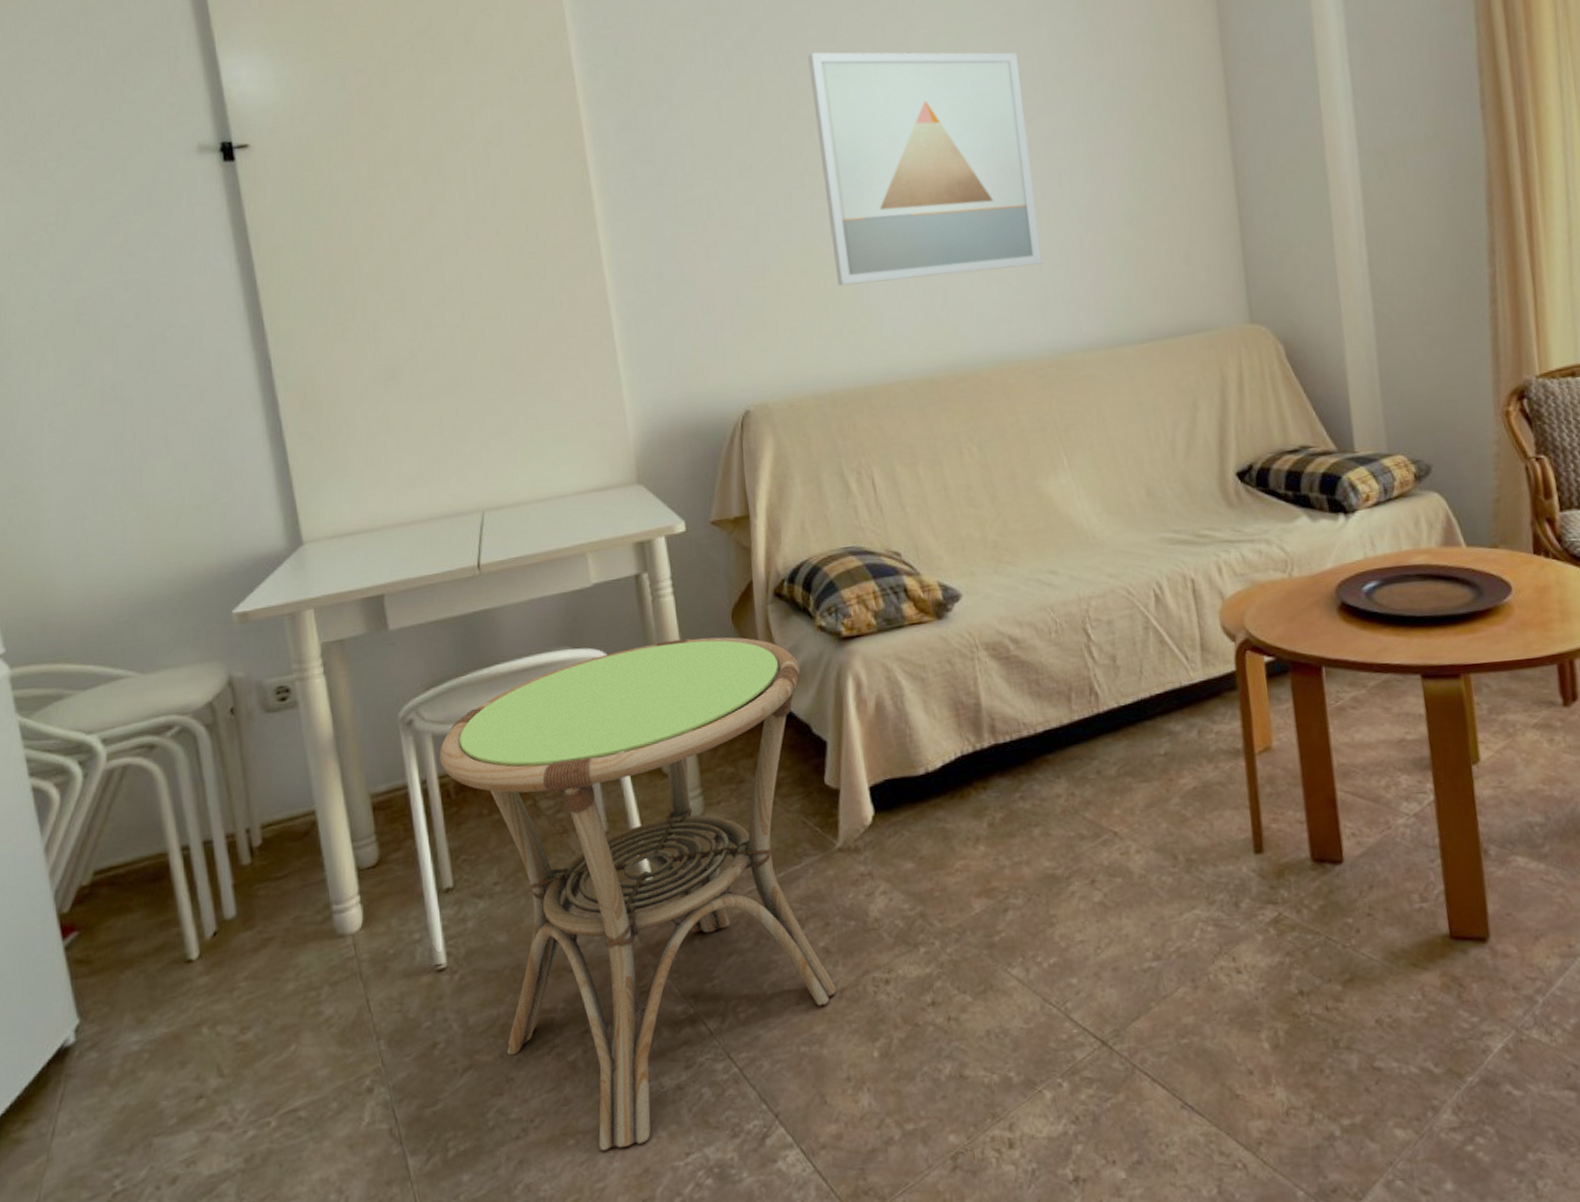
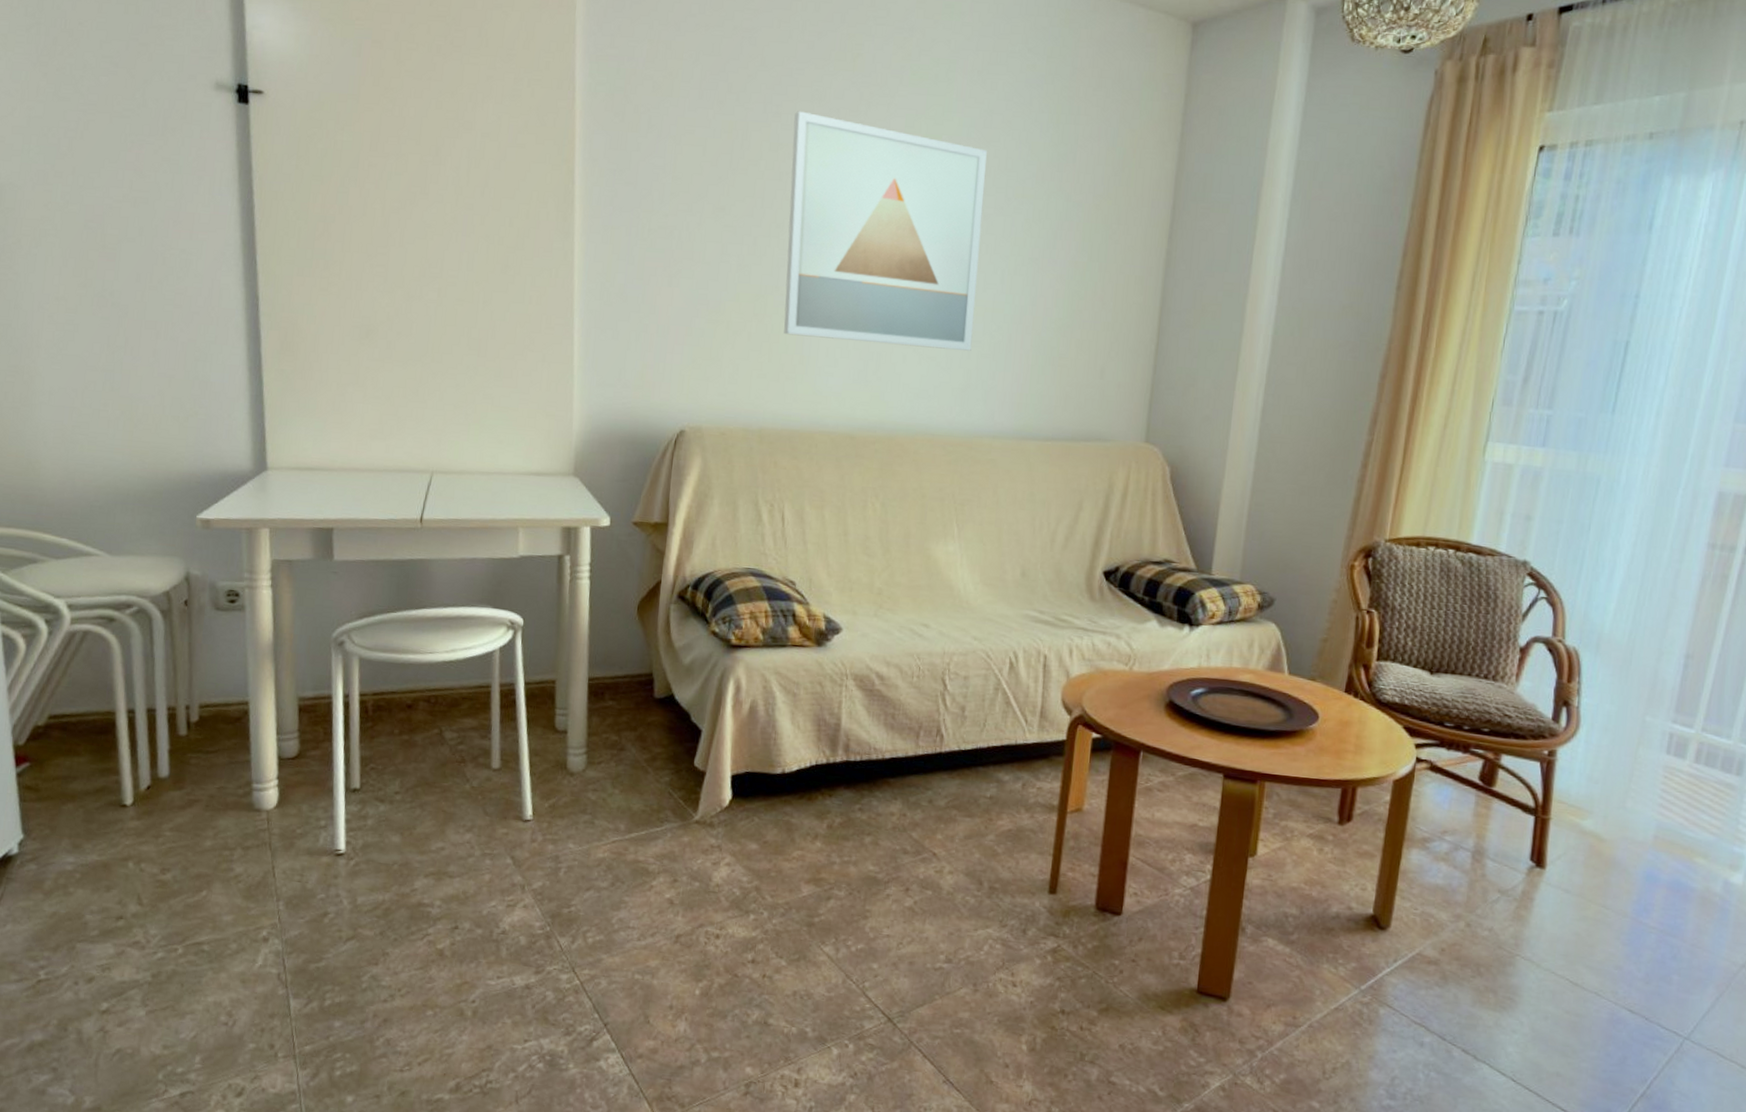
side table: present [440,637,836,1151] -> none [363,617,690,1026]

